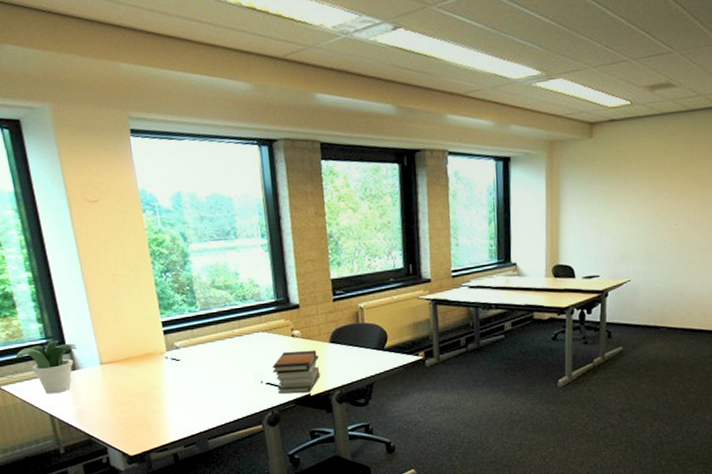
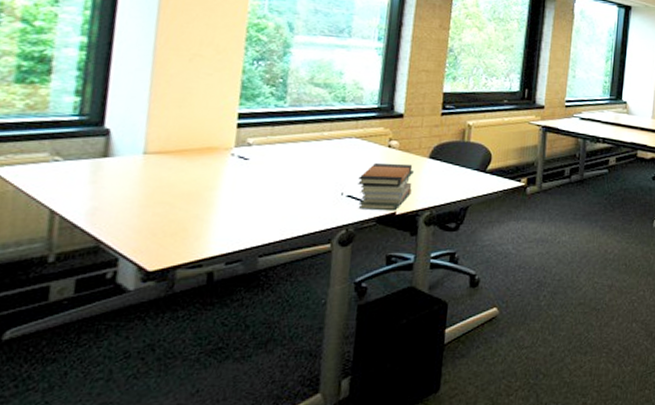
potted plant: present [15,340,78,394] -> none [28,118,119,184]

